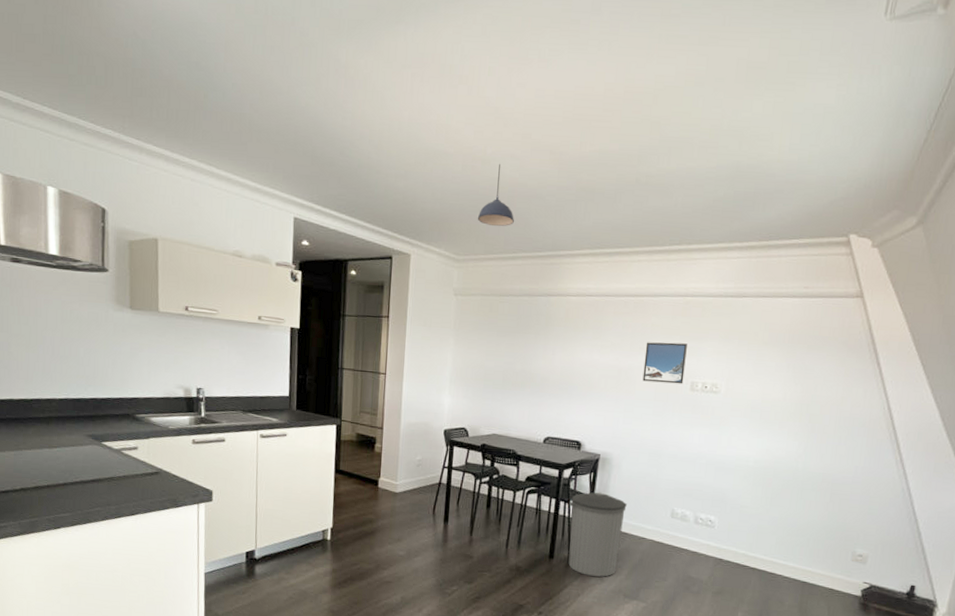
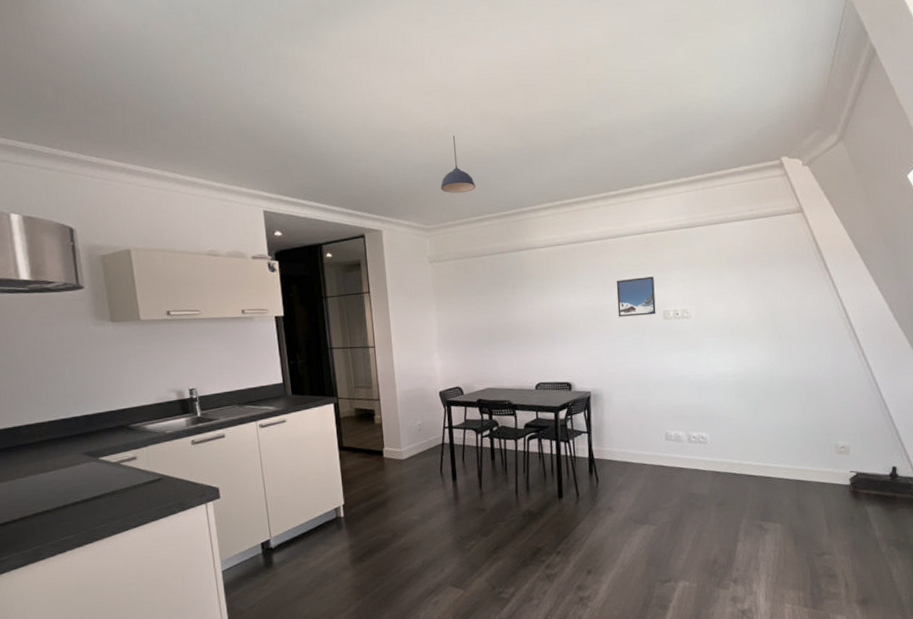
trash can: present [568,492,627,577] -> none [569,427,624,509]

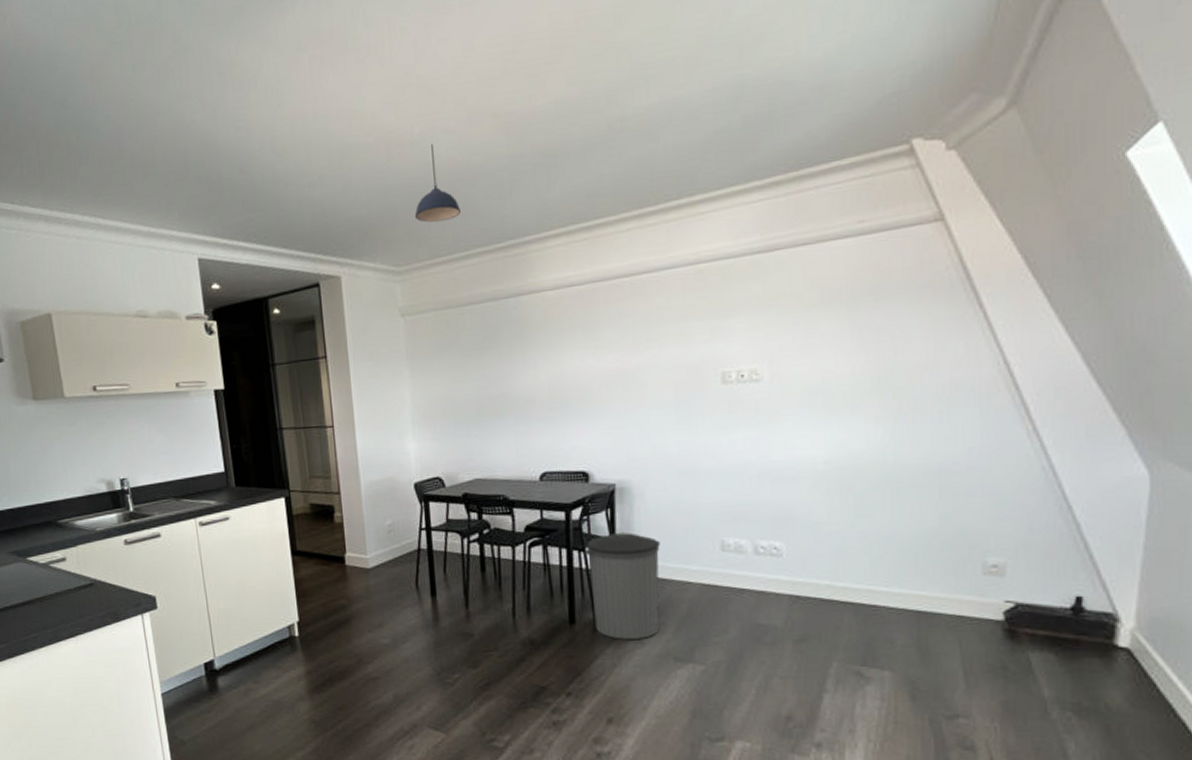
trash can: none [569,427,624,509] -> present [584,531,660,640]
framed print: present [616,276,656,317] -> none [653,324,711,383]

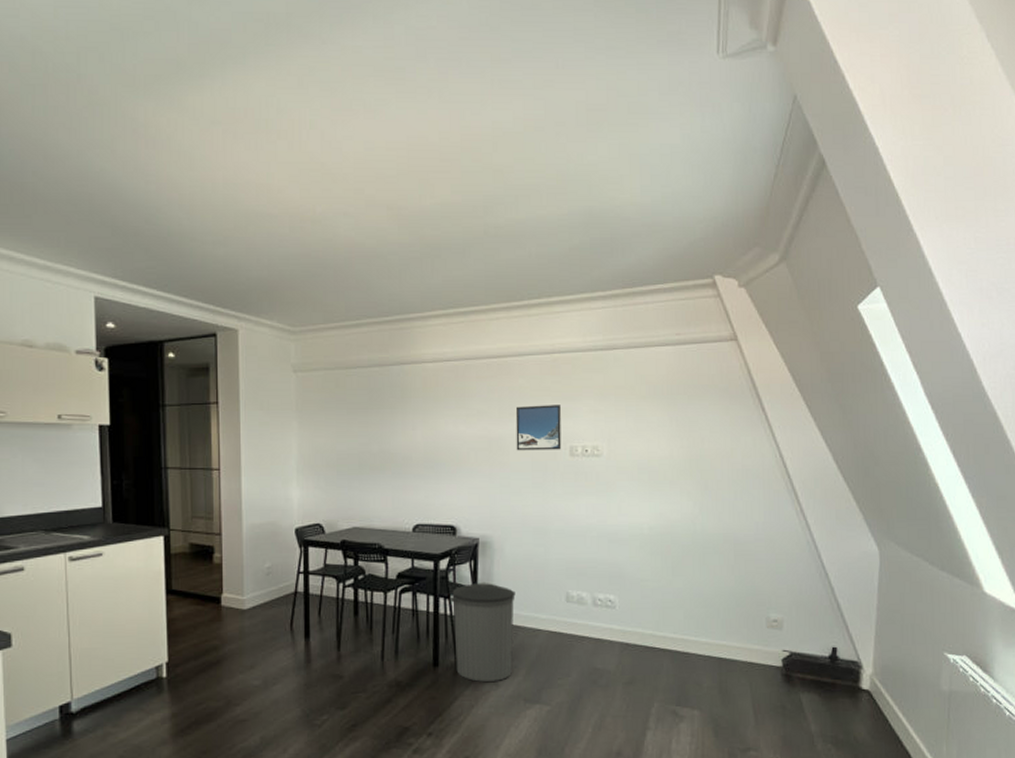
pendant light: present [414,143,461,223] -> none [312,222,354,292]
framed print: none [653,324,711,383] -> present [515,405,562,451]

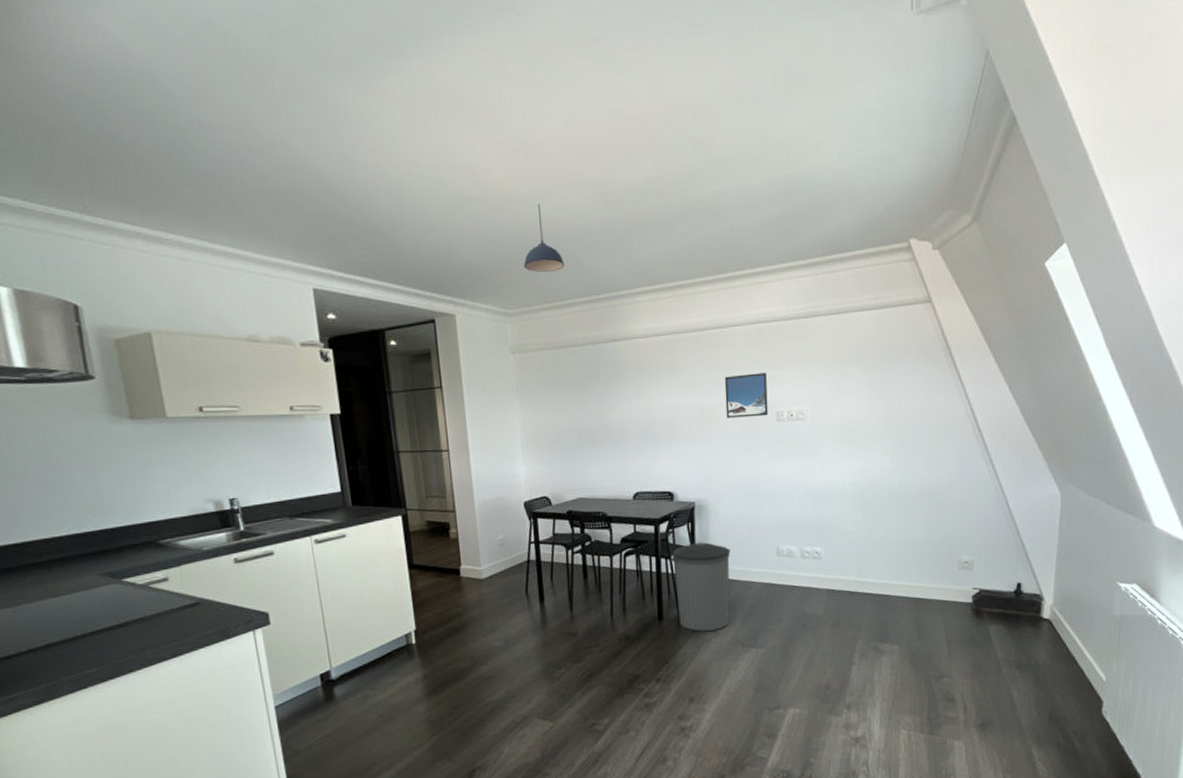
pendant light: none [312,222,354,292] -> present [523,202,564,273]

